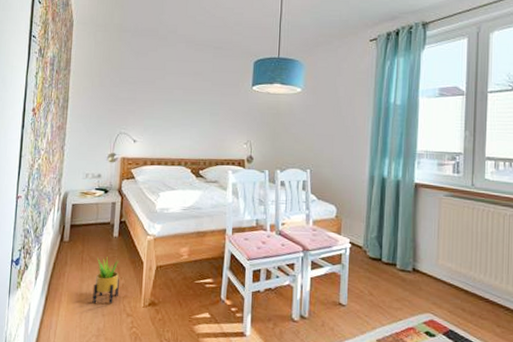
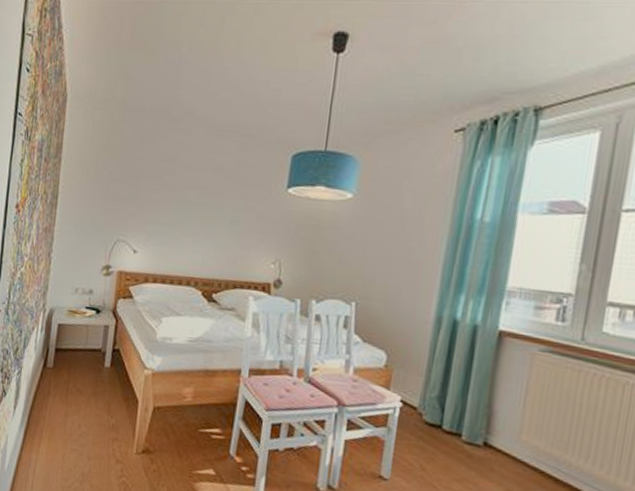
potted plant: present [92,257,119,304] -> none [77,390,110,446]

